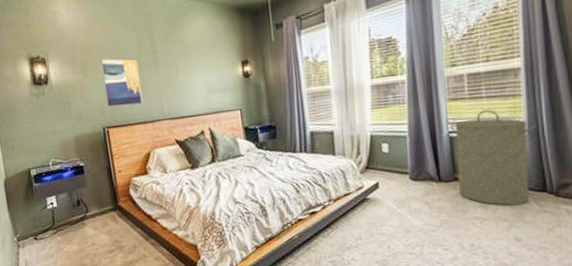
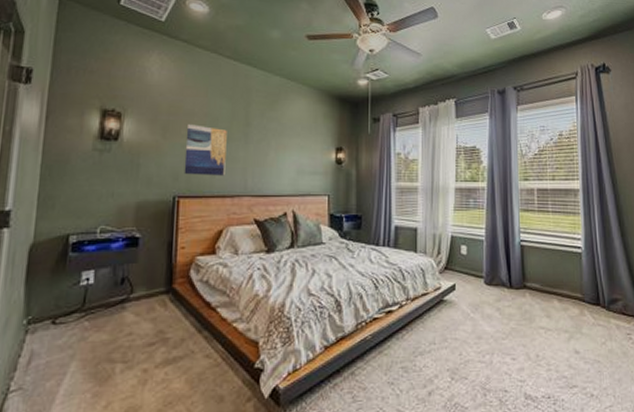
laundry hamper: present [450,110,536,206] -> none [521,223,591,317]

